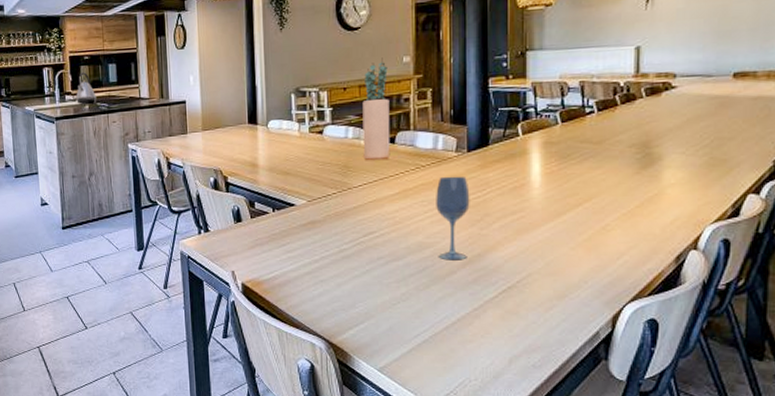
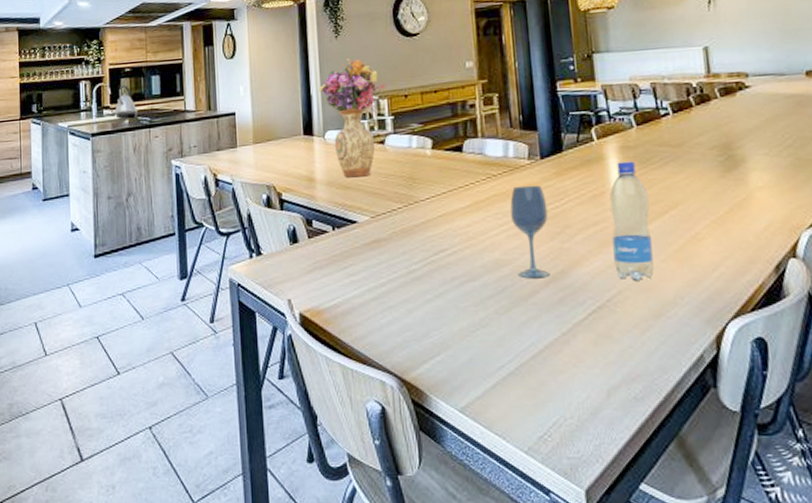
flower arrangement: none [263,50,329,165] -> present [319,58,389,178]
vase: present [362,57,390,161] -> none [425,63,459,172]
bottle: none [527,156,565,265] -> present [609,161,654,280]

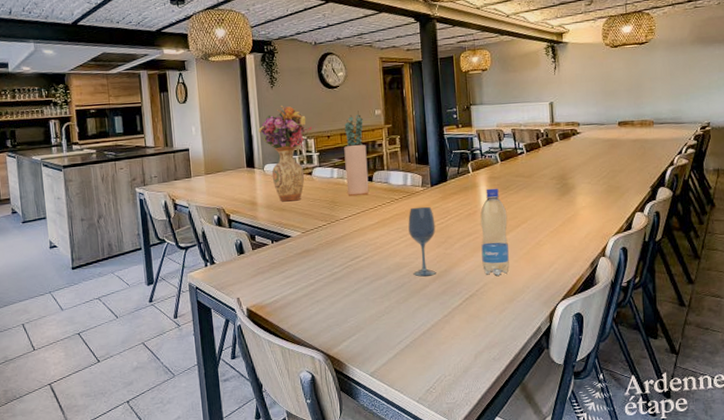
kettle: present [114,85,138,120] -> none [82,124,104,154]
vase: none [425,63,459,172] -> present [344,111,370,197]

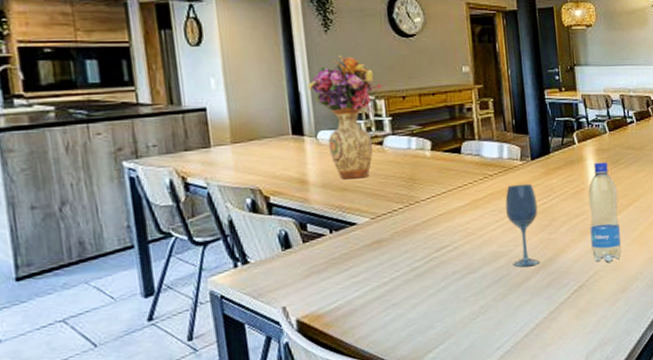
vase: present [344,111,370,197] -> none [424,66,458,173]

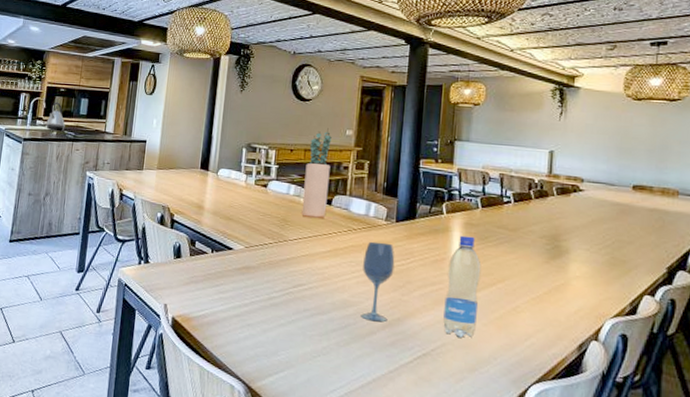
kettle: none [30,69,68,112] -> present [45,102,65,132]
flower arrangement: present [308,54,386,180] -> none [219,110,279,213]
vase: none [424,66,458,173] -> present [301,128,332,220]

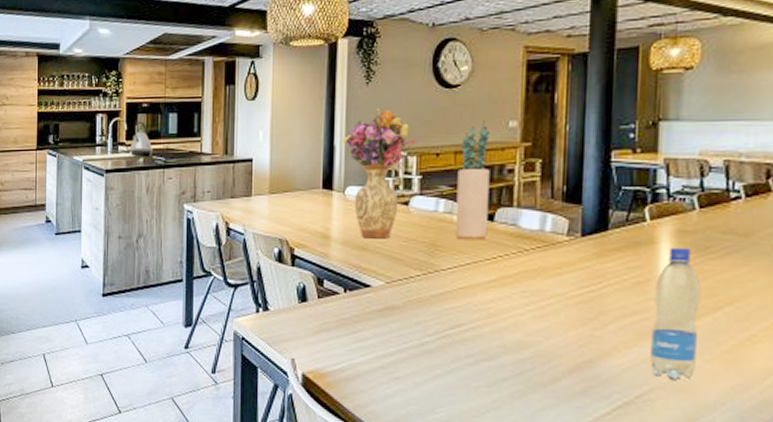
flower arrangement: none [219,110,279,213] -> present [343,107,420,239]
wineglass: present [360,241,395,322] -> none [539,264,582,366]

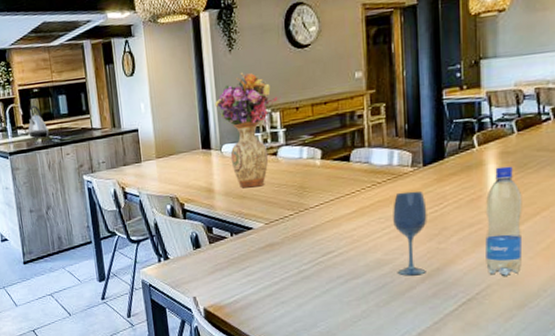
vase: present [455,121,490,241] -> none [315,74,346,181]
wineglass: none [539,264,582,366] -> present [393,191,427,276]

